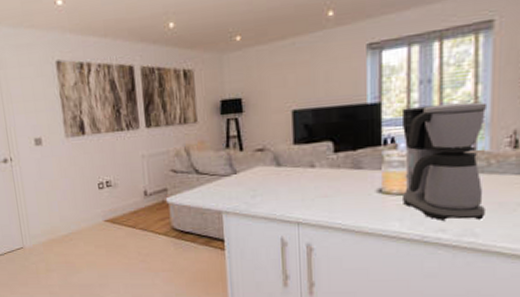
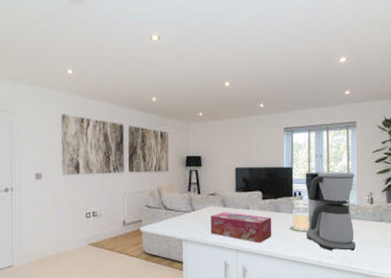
tissue box: none [259,172,349,213] -> present [211,211,272,243]

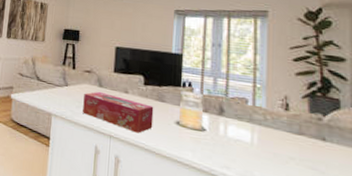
coffee maker: present [305,172,356,251] -> none [196,61,264,165]

